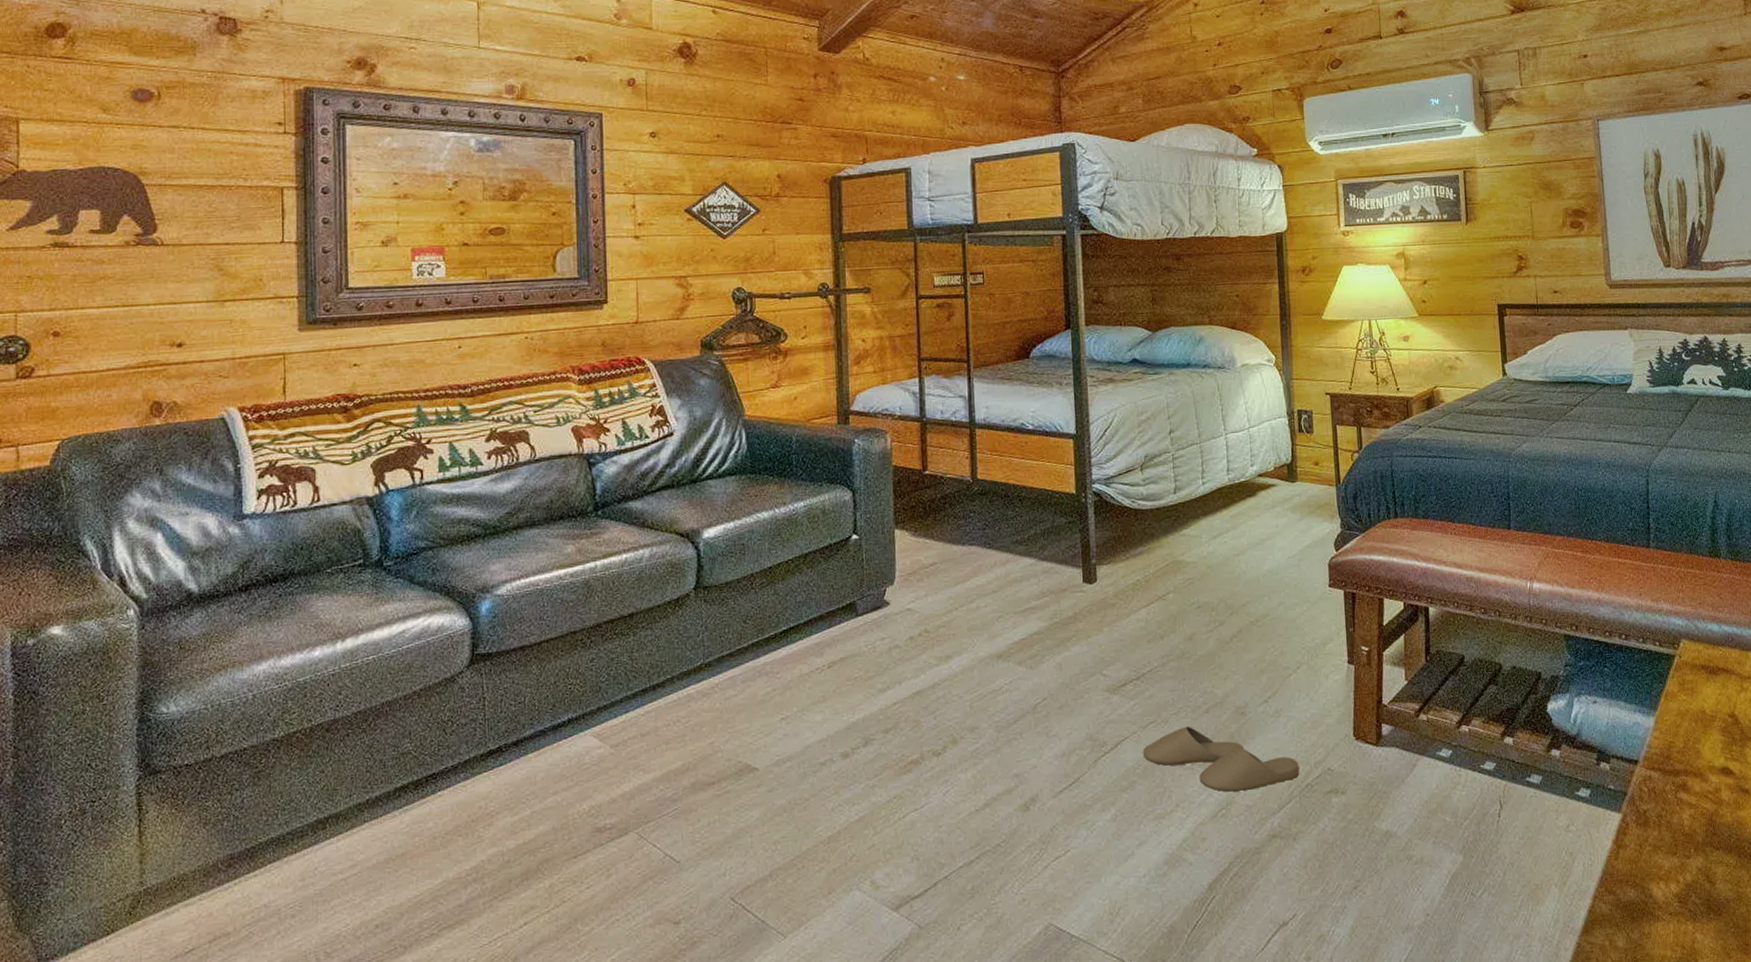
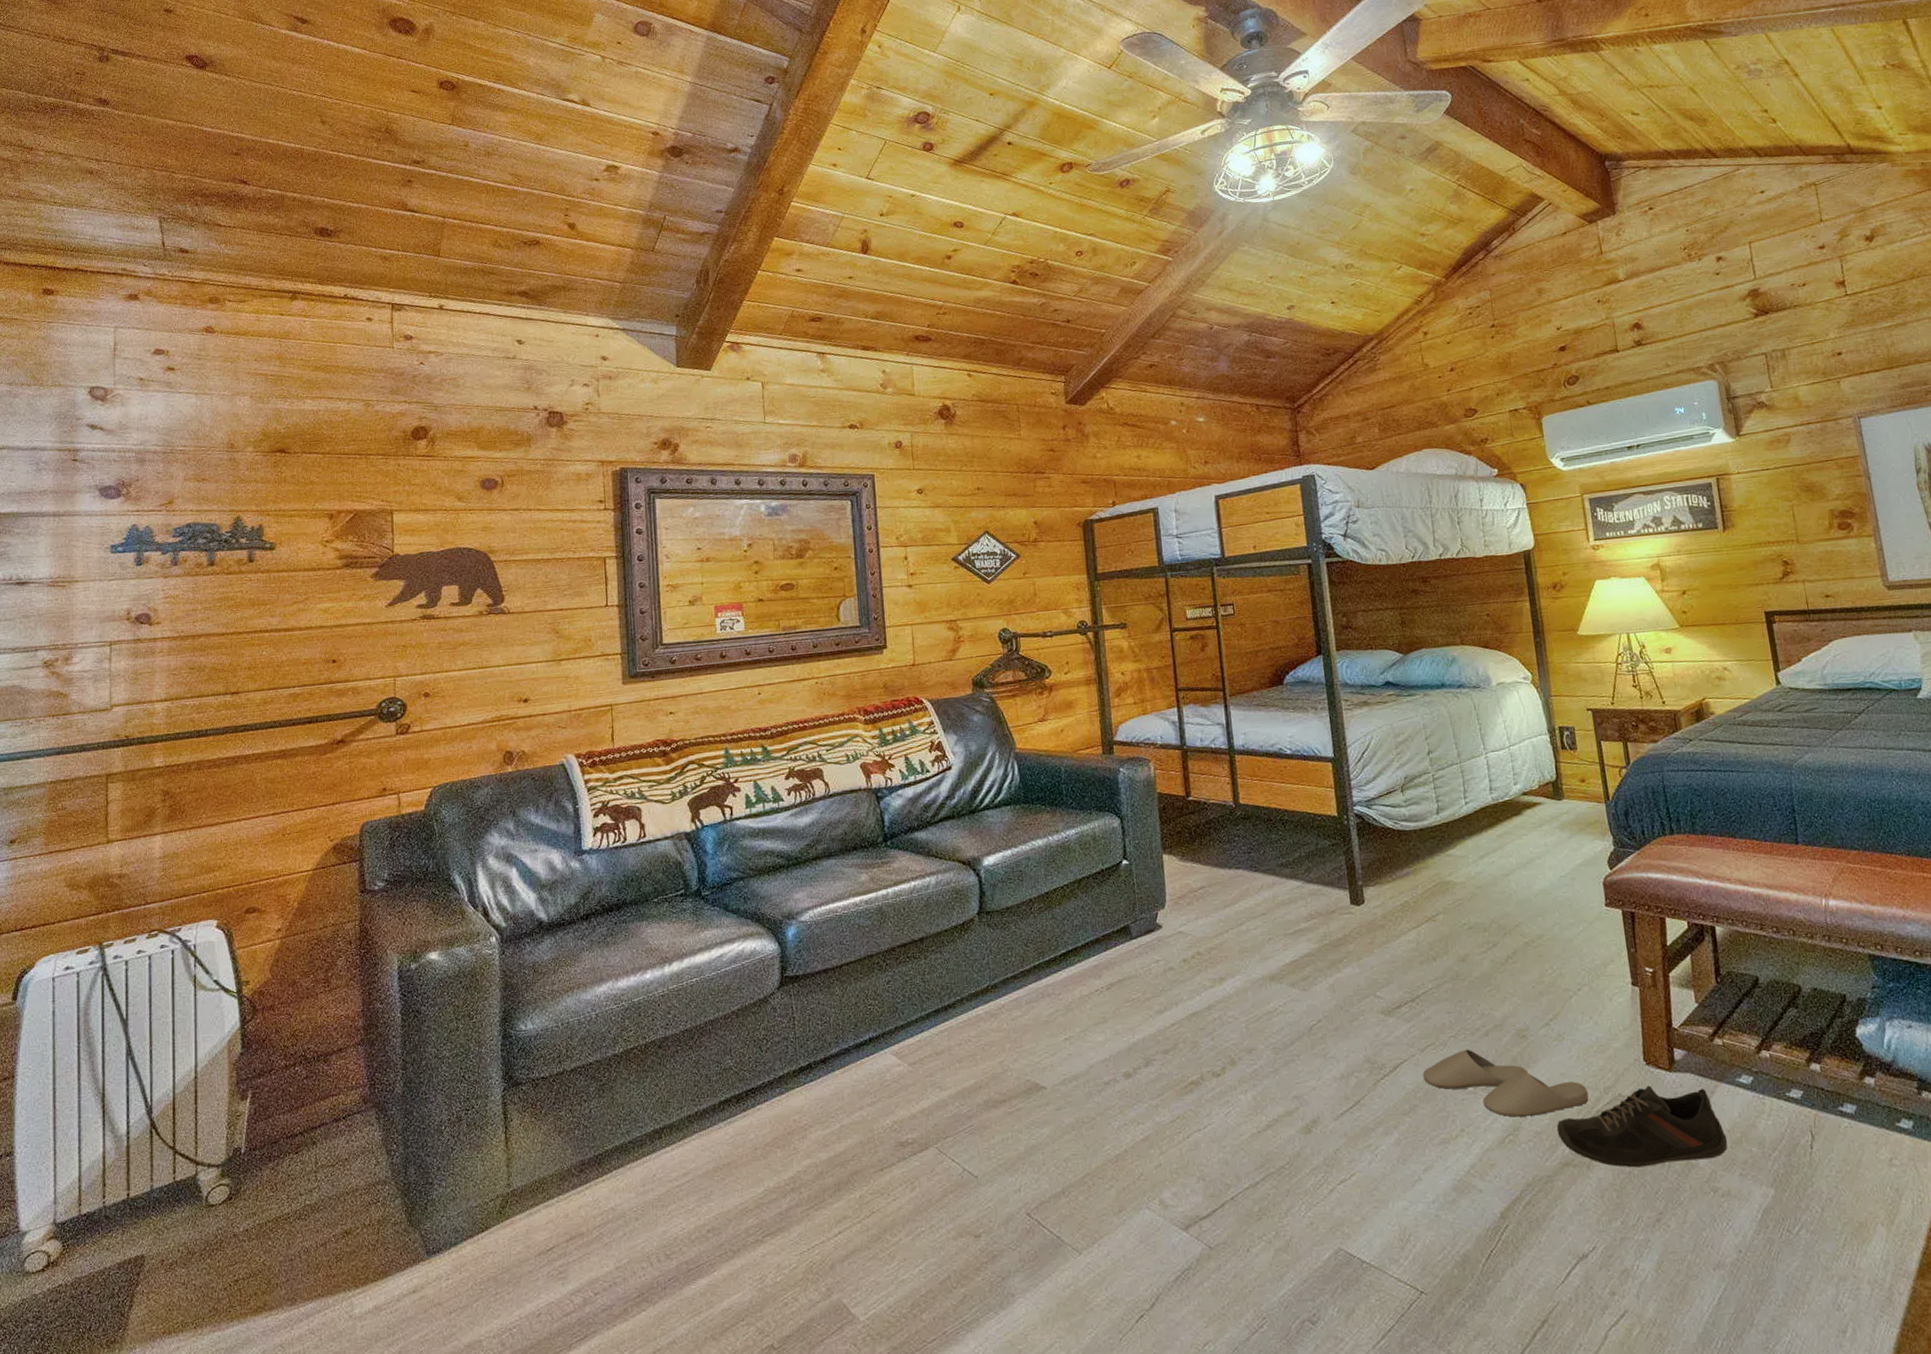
athletic shoe: none [1267,759,1425,839] -> present [1556,1085,1728,1168]

